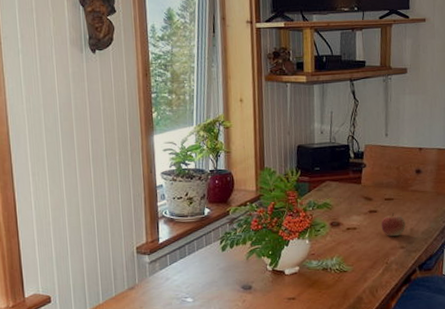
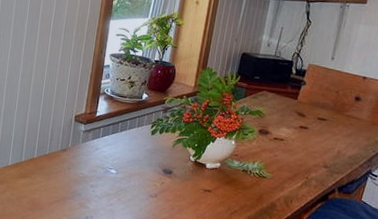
apple: present [381,213,406,237] -> none [308,133,334,156]

